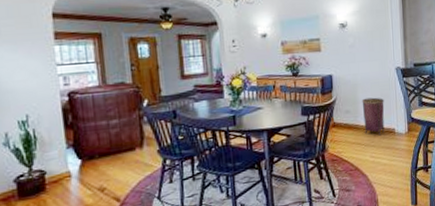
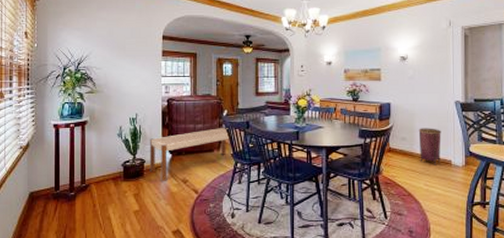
bench: none [49,119,153,195] -> present [149,127,229,182]

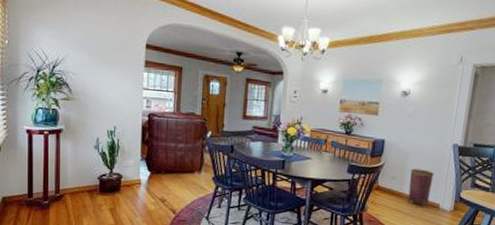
bench: present [149,127,229,182] -> none [126,148,212,200]

